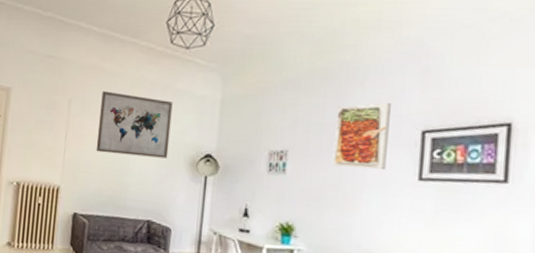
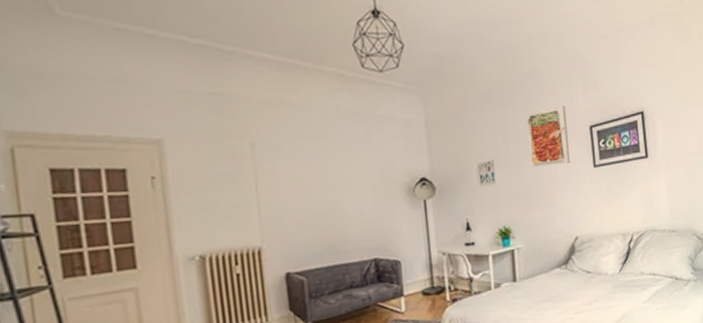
wall art: present [96,91,173,159] -> none [292,127,383,198]

